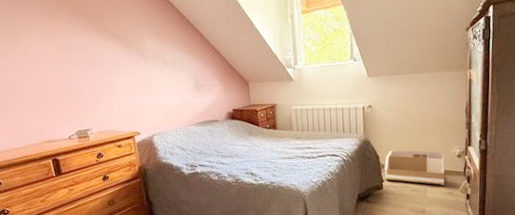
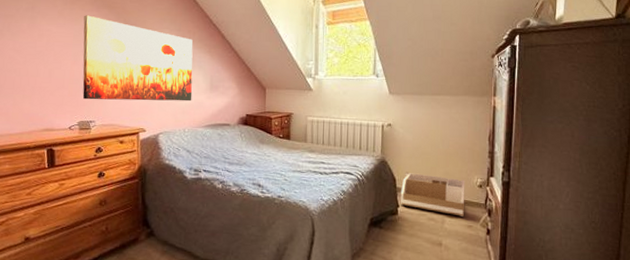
wall art: none [64,27,180,110] -> present [82,15,193,102]

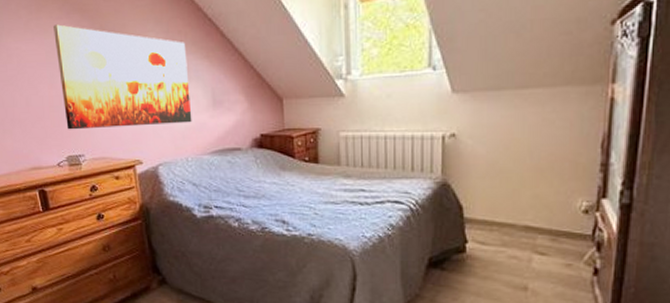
storage bin: present [400,172,465,217] -> none [468,196,564,253]

